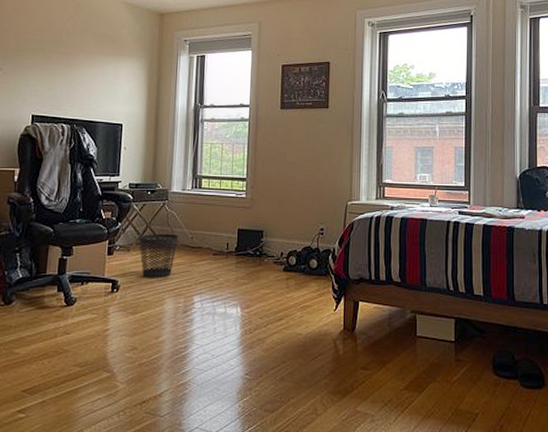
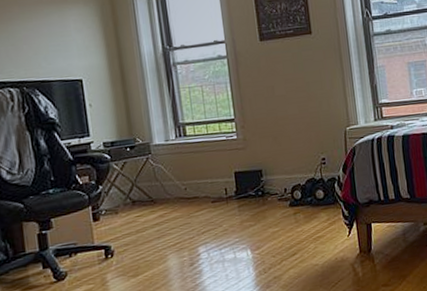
wastebasket: present [139,233,179,278] -> none [126,188,171,238]

